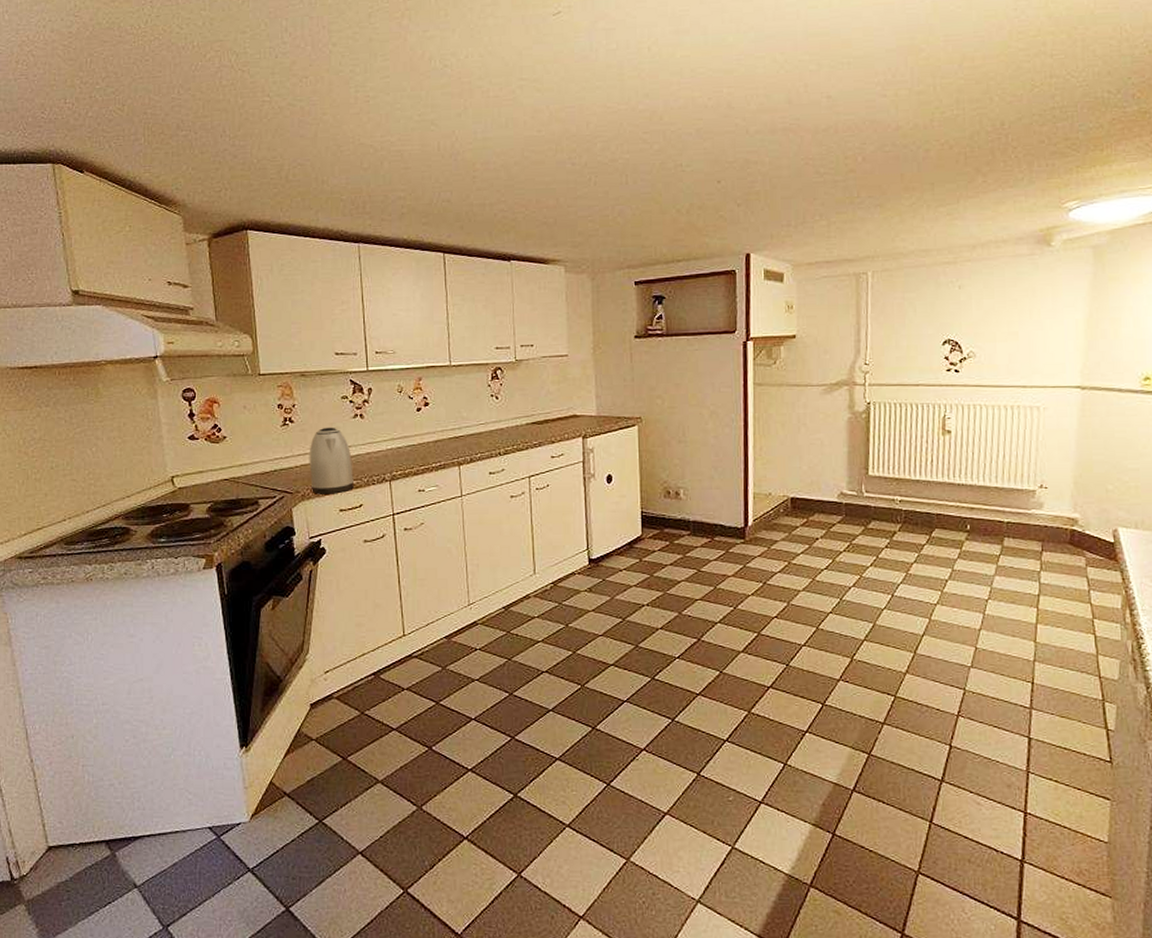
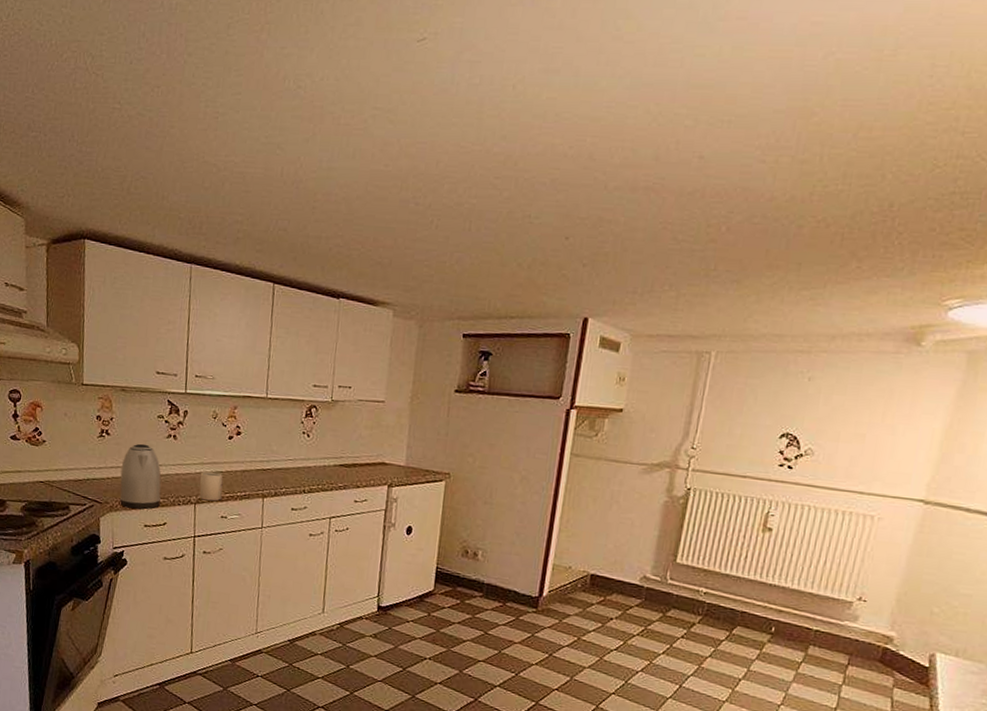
mug: none [392,446,416,476] -> present [199,471,223,502]

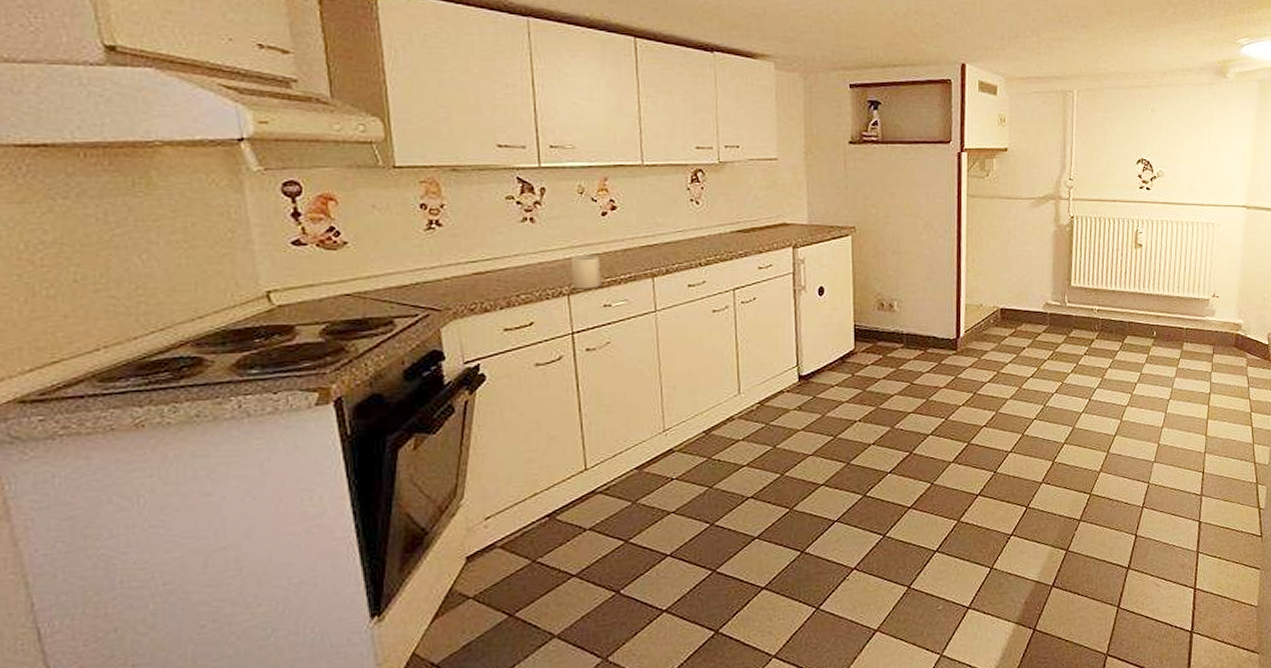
kettle: present [120,443,162,509] -> none [463,232,522,312]

